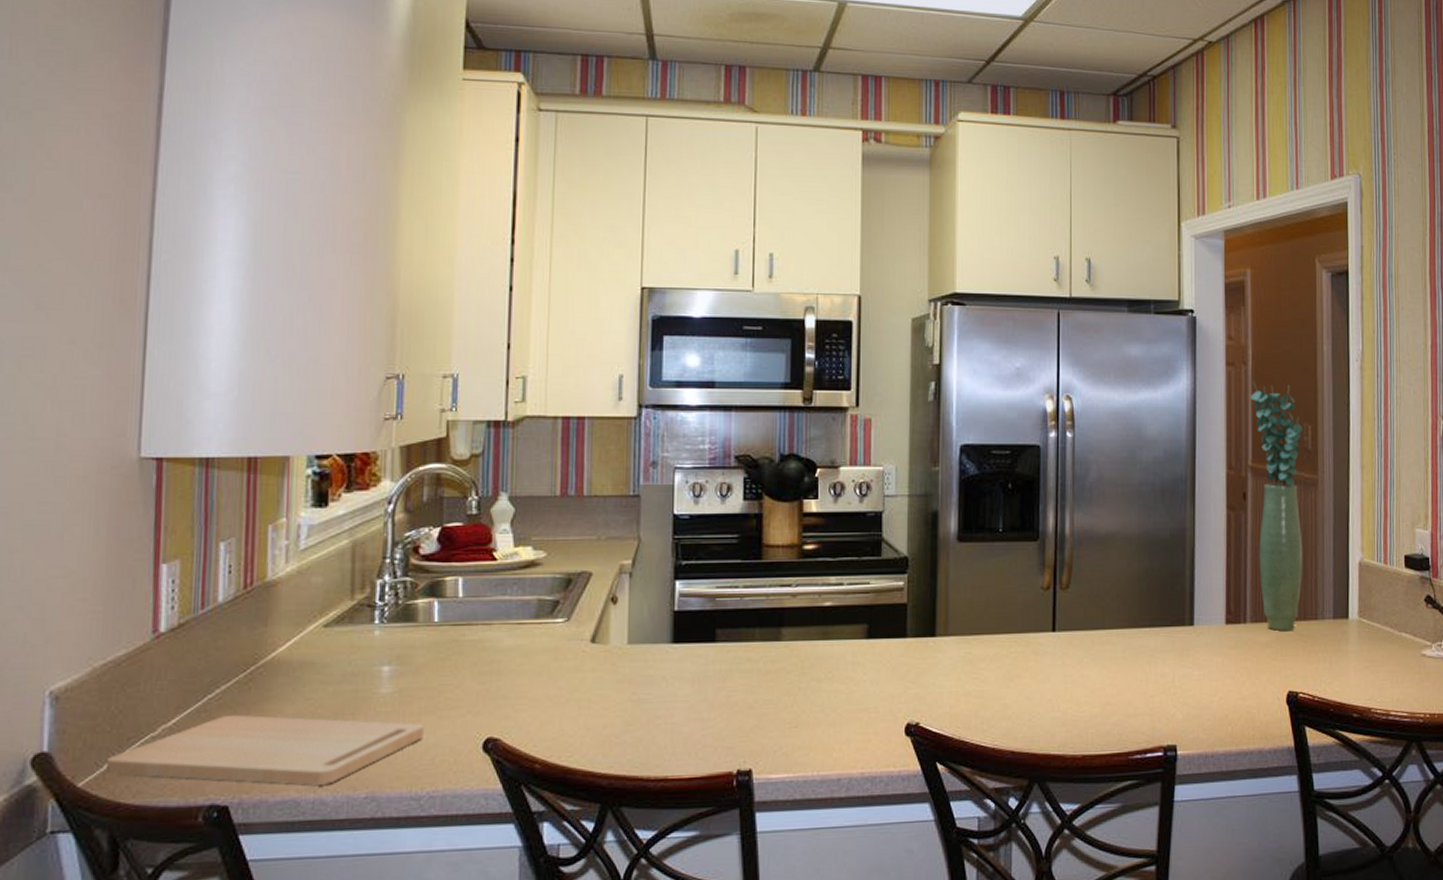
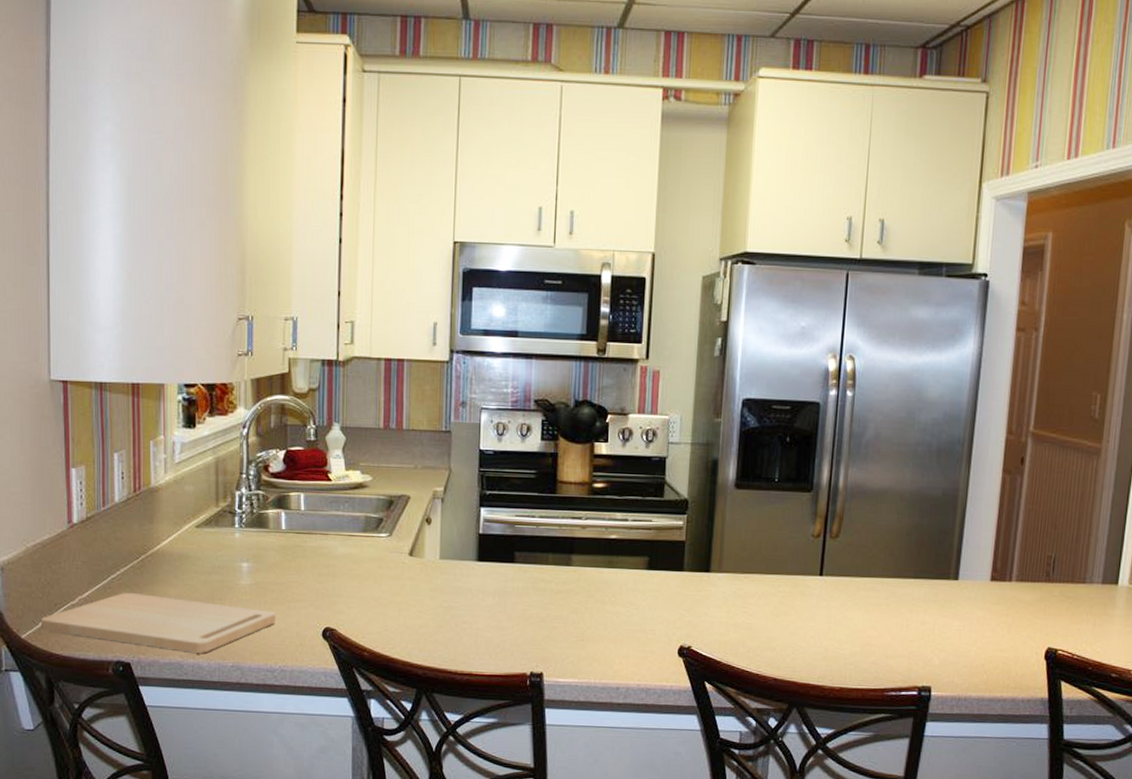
vase: present [1251,381,1304,631] -> none [1029,347,1092,591]

